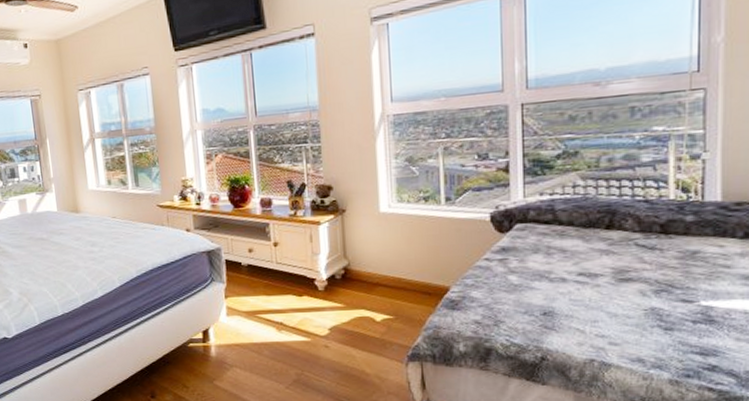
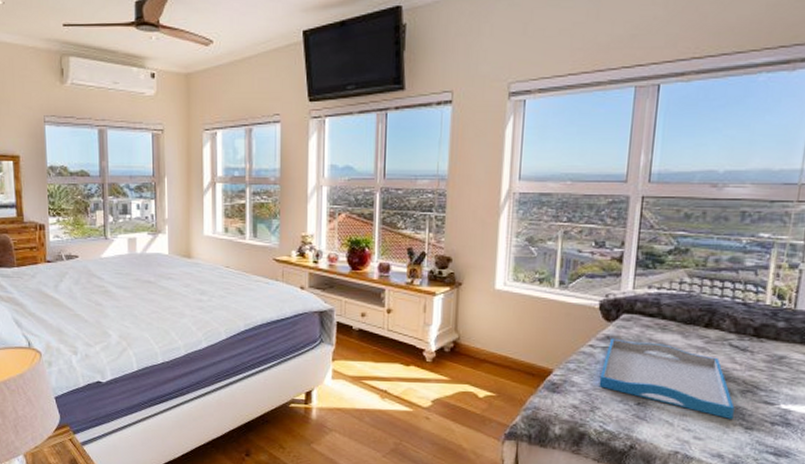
tray: none [499,249,650,321] -> present [598,338,735,419]

